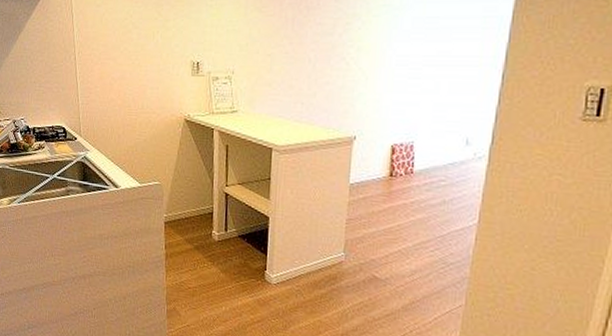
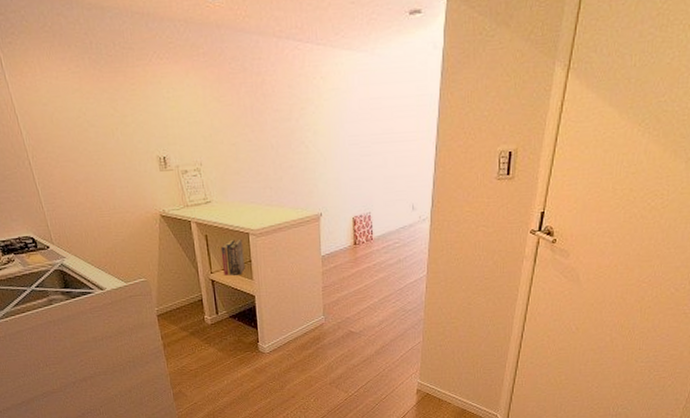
books: none [239,152,265,192] -> present [220,238,245,276]

